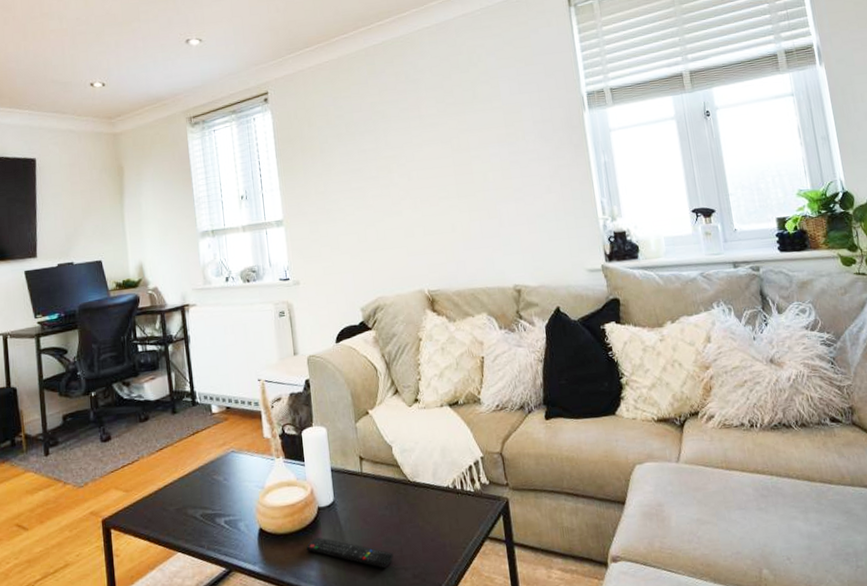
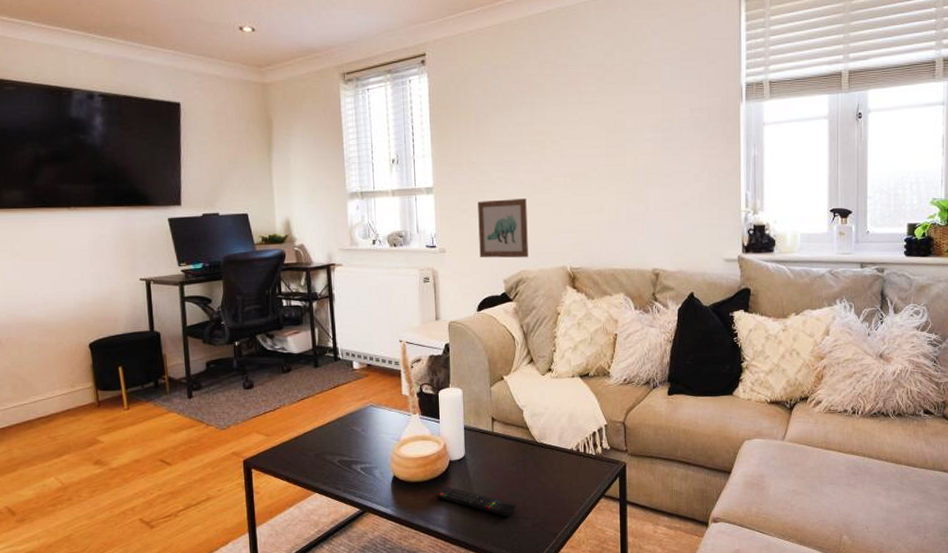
wall art: none [328,224,384,288] -> present [478,198,528,258]

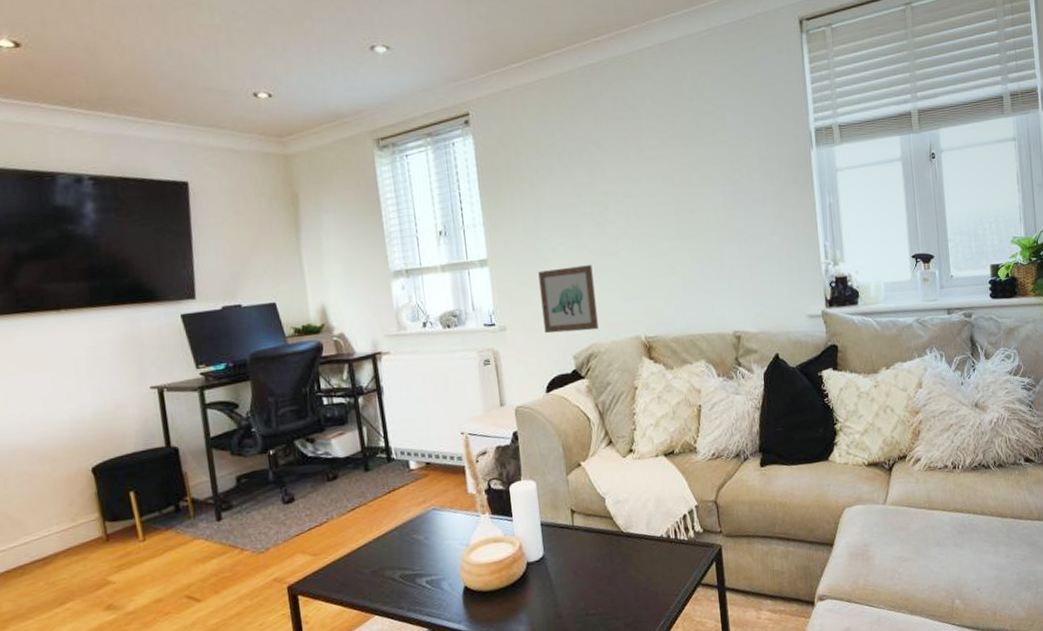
remote control: present [436,487,516,516] -> none [514,592,605,619]

